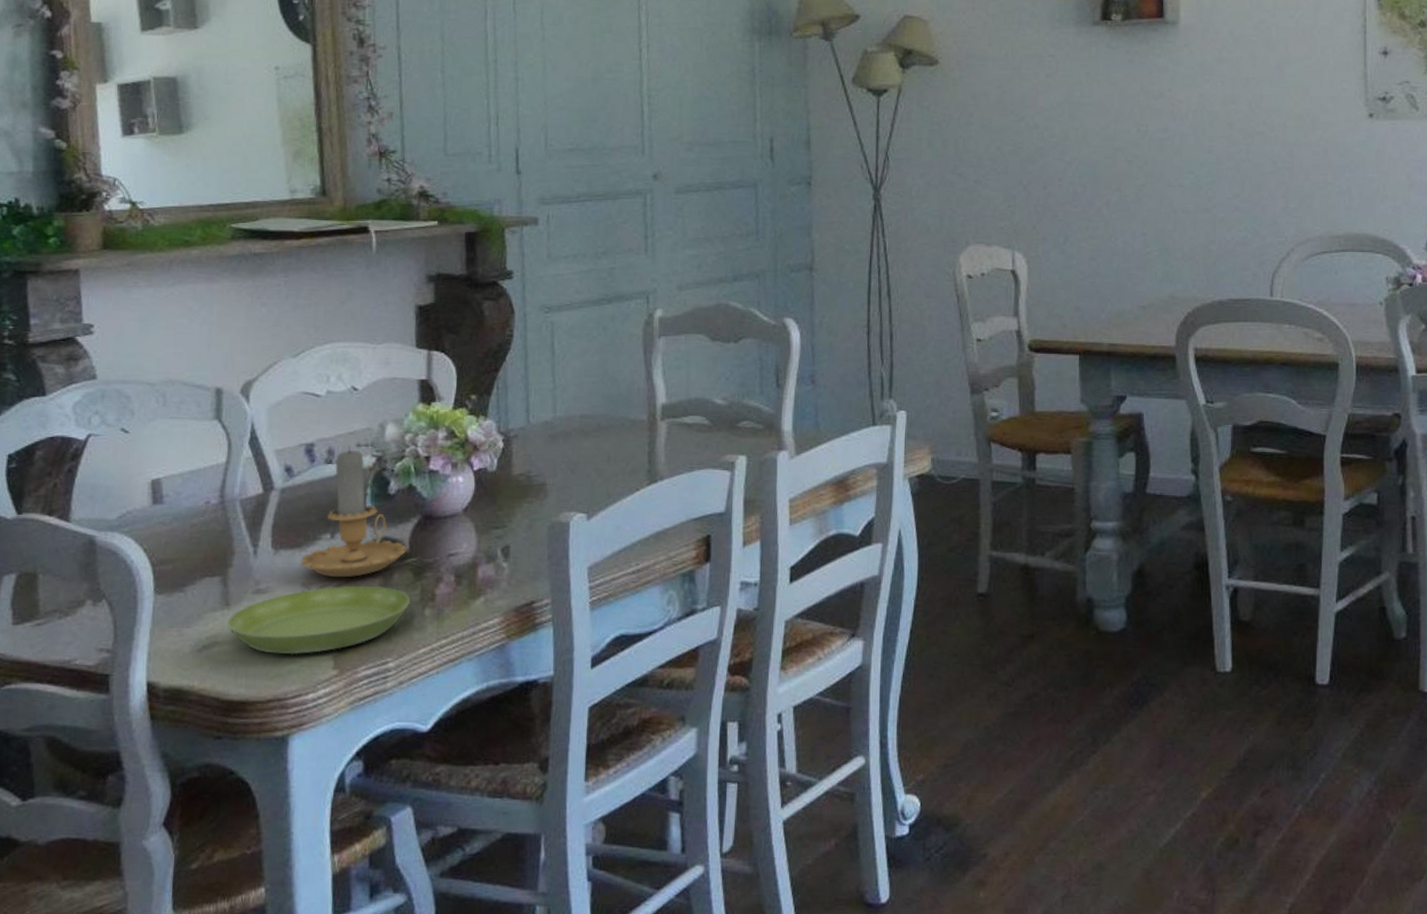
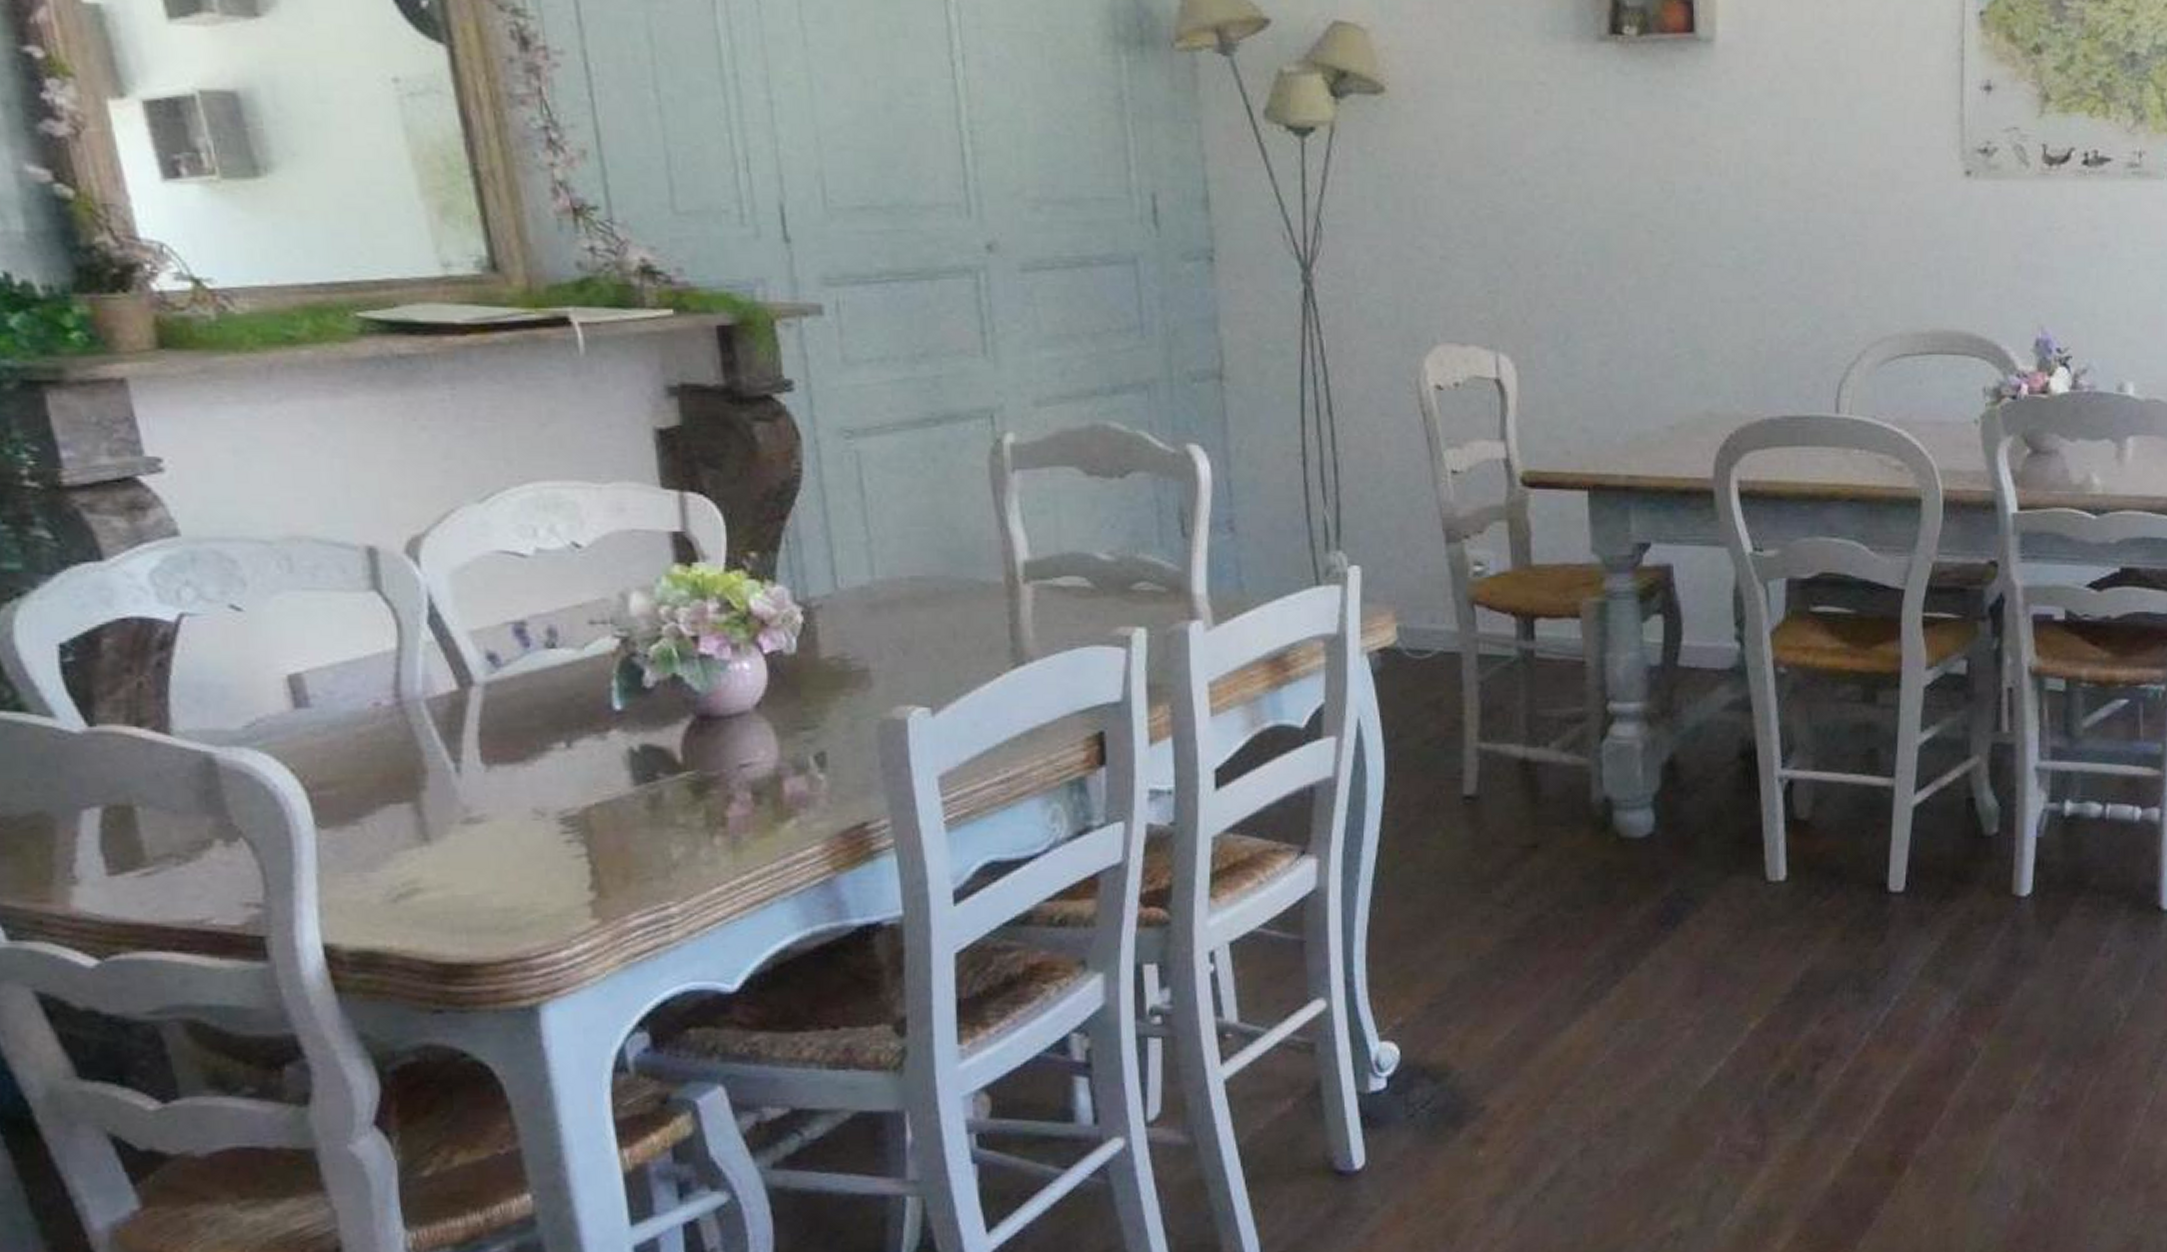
saucer: present [227,585,410,655] -> none [430,808,691,902]
candle: present [300,445,407,578] -> none [525,623,679,800]

